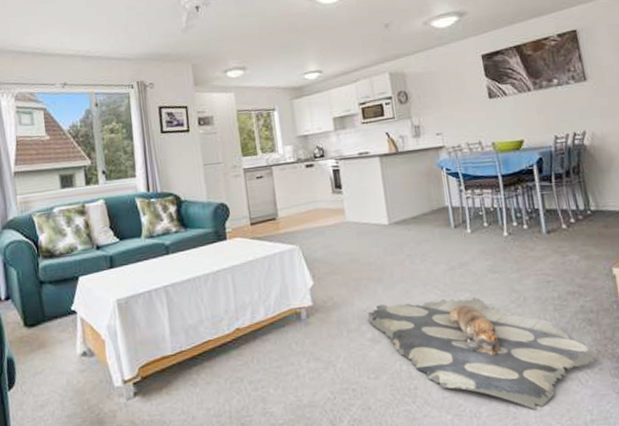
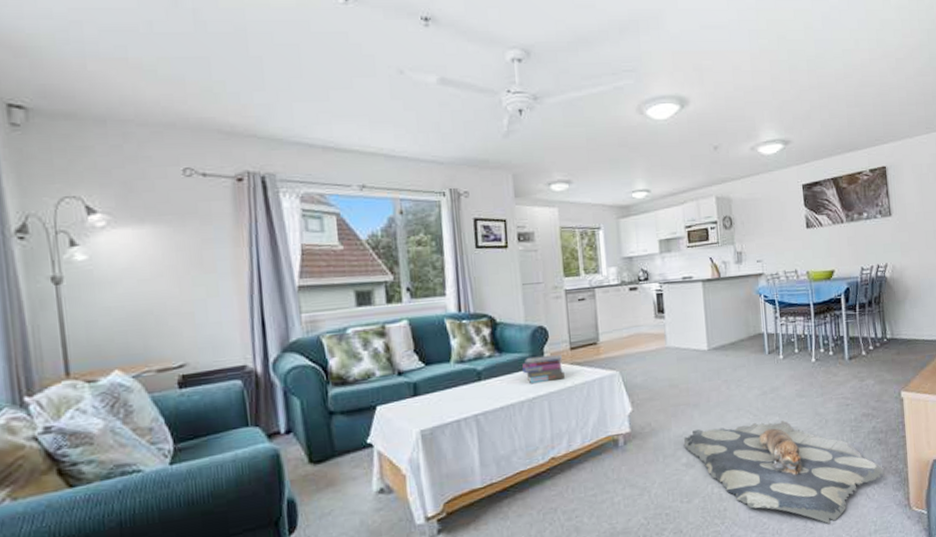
books: none [206,229,246,258] -> present [522,354,565,384]

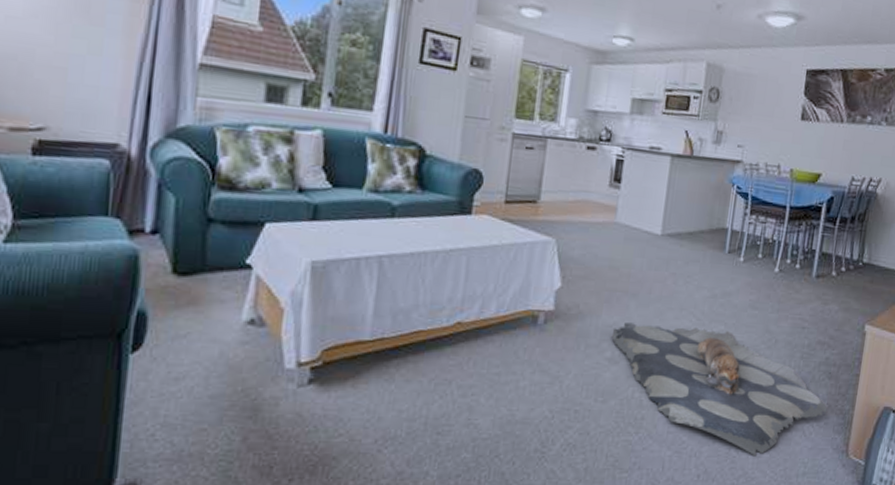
books: present [522,354,565,384] -> none [445,202,493,235]

